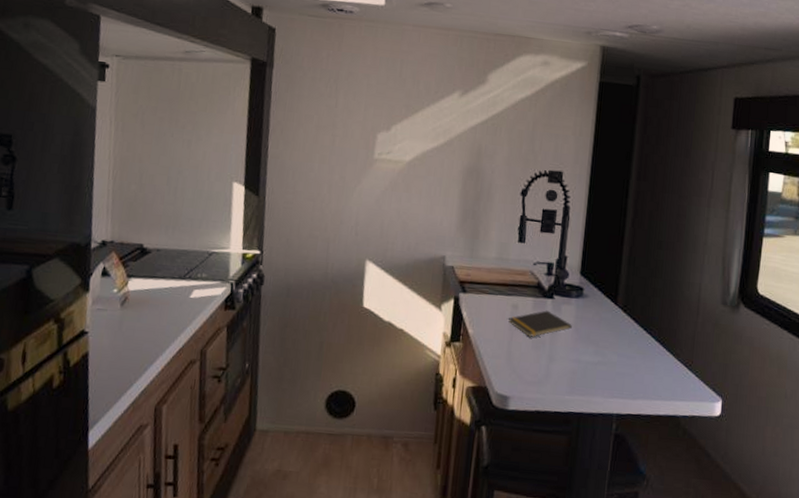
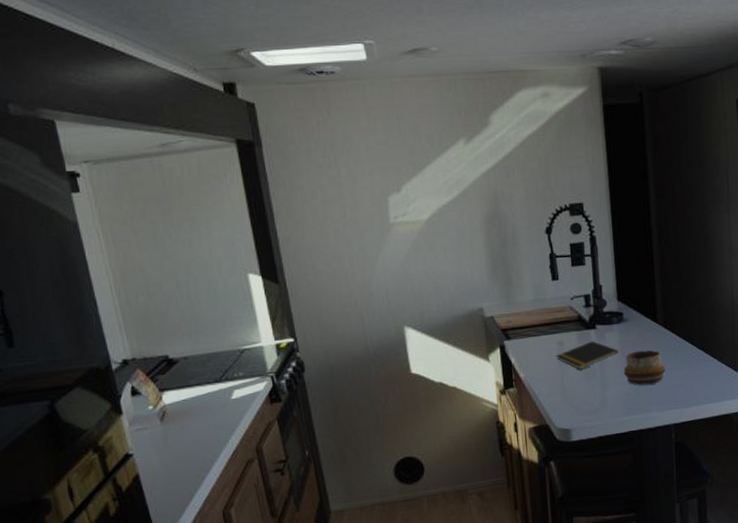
decorative bowl: none [573,329,618,368] -> present [623,350,666,386]

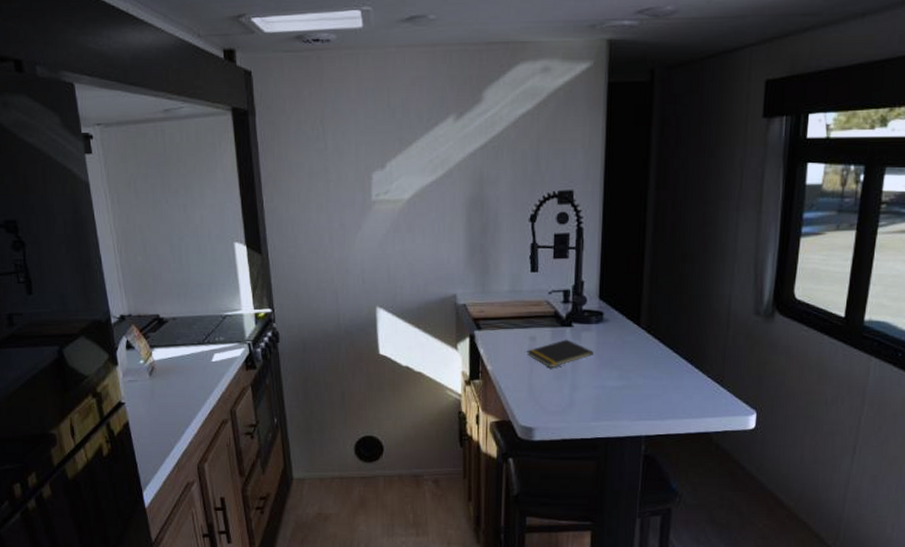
decorative bowl: present [623,350,666,386] -> none [596,354,643,391]

